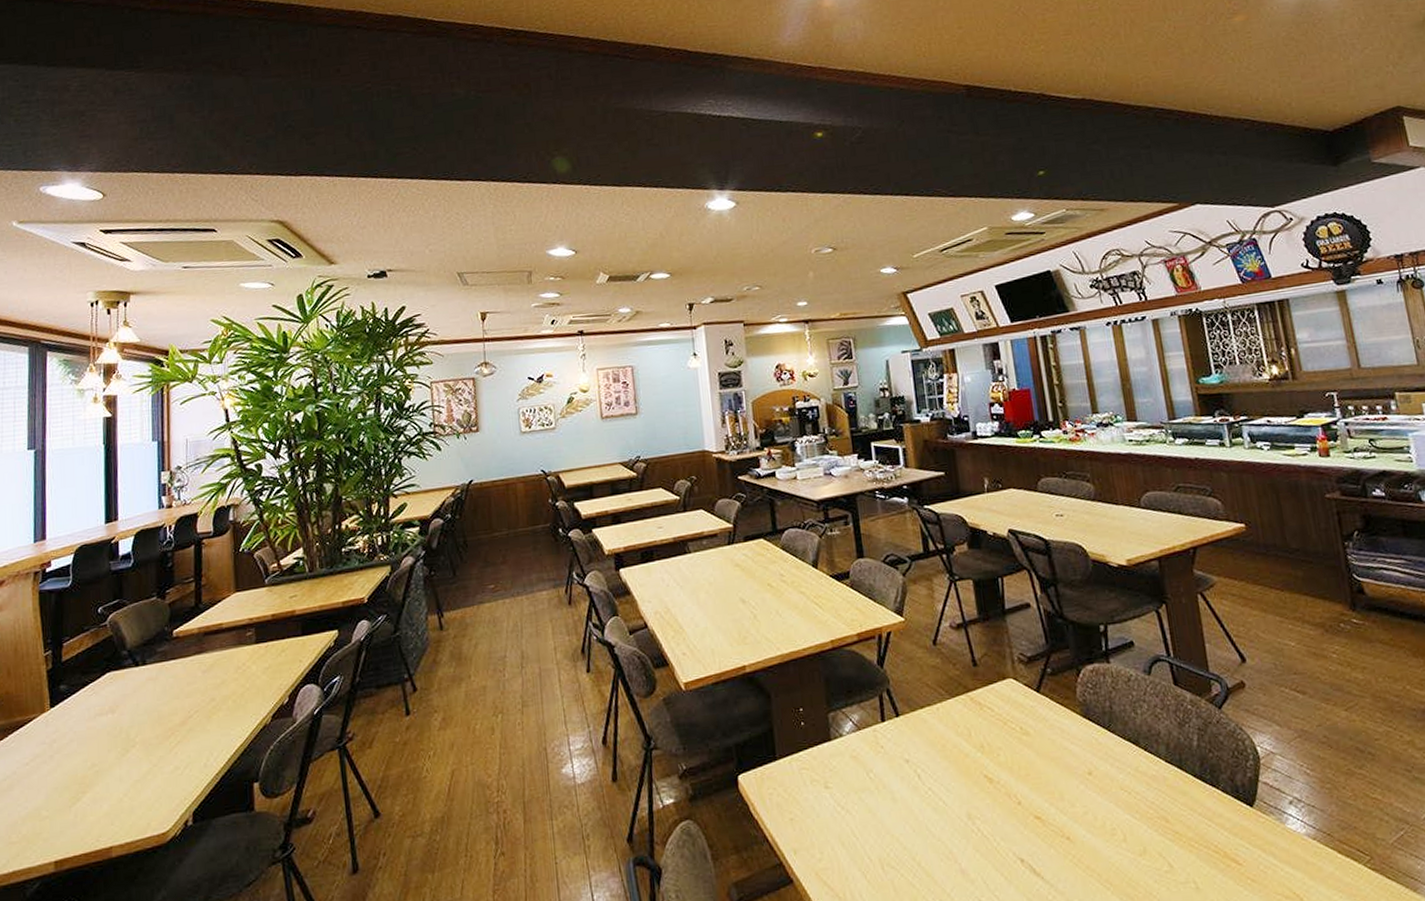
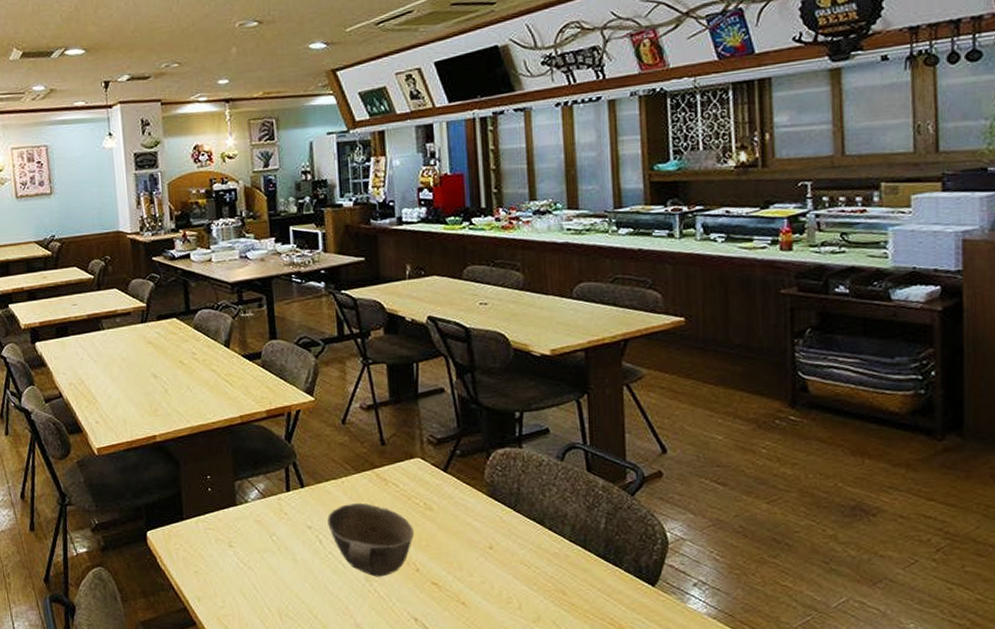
bowl: none [924,730,1014,814] -> present [327,502,415,577]

